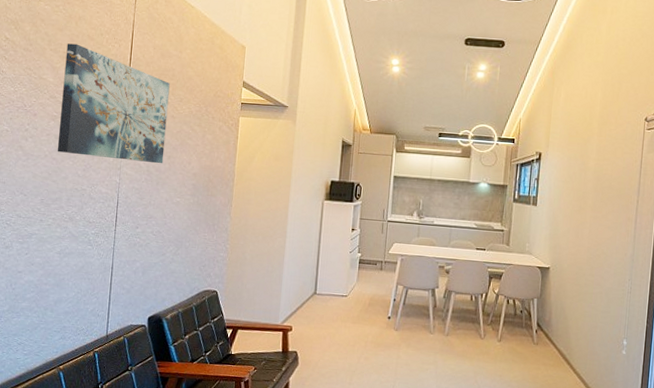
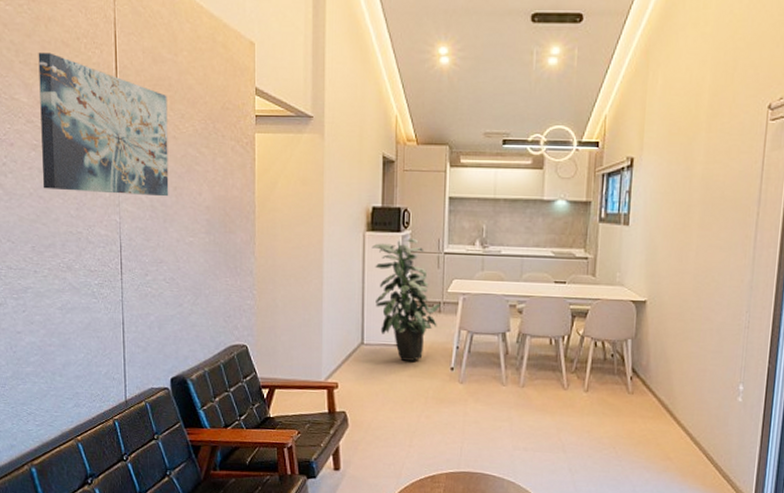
indoor plant: none [328,208,383,310] -> present [371,239,441,361]

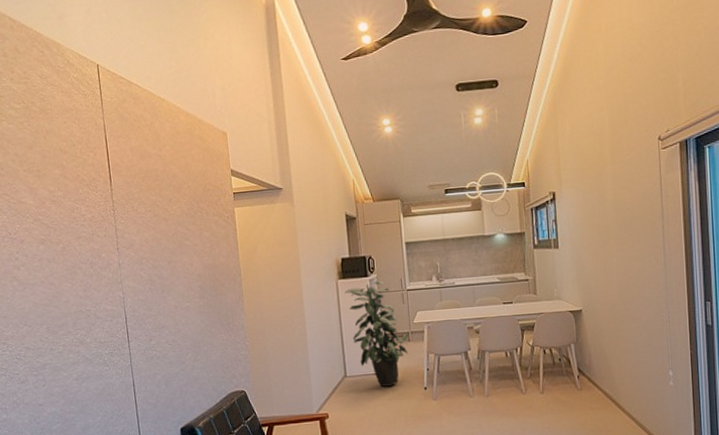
wall art: present [38,52,169,197] -> none [39,160,165,276]

